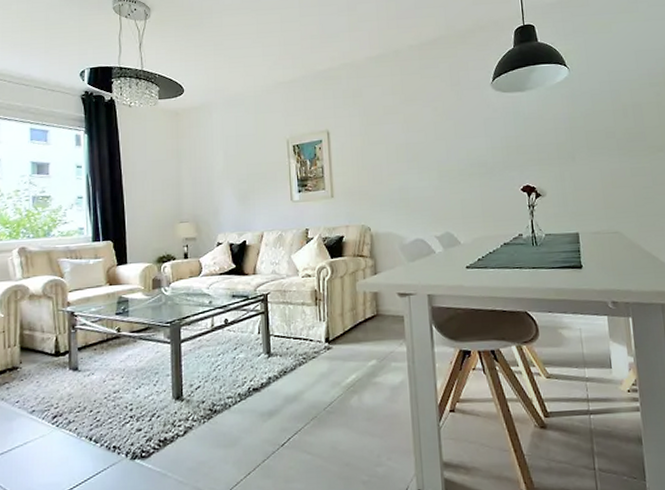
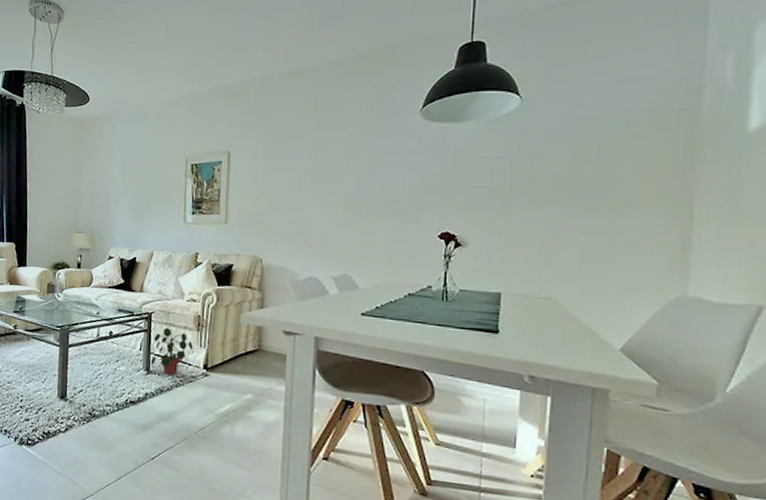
potted plant: none [271,307,313,355] -> present [150,328,193,375]

